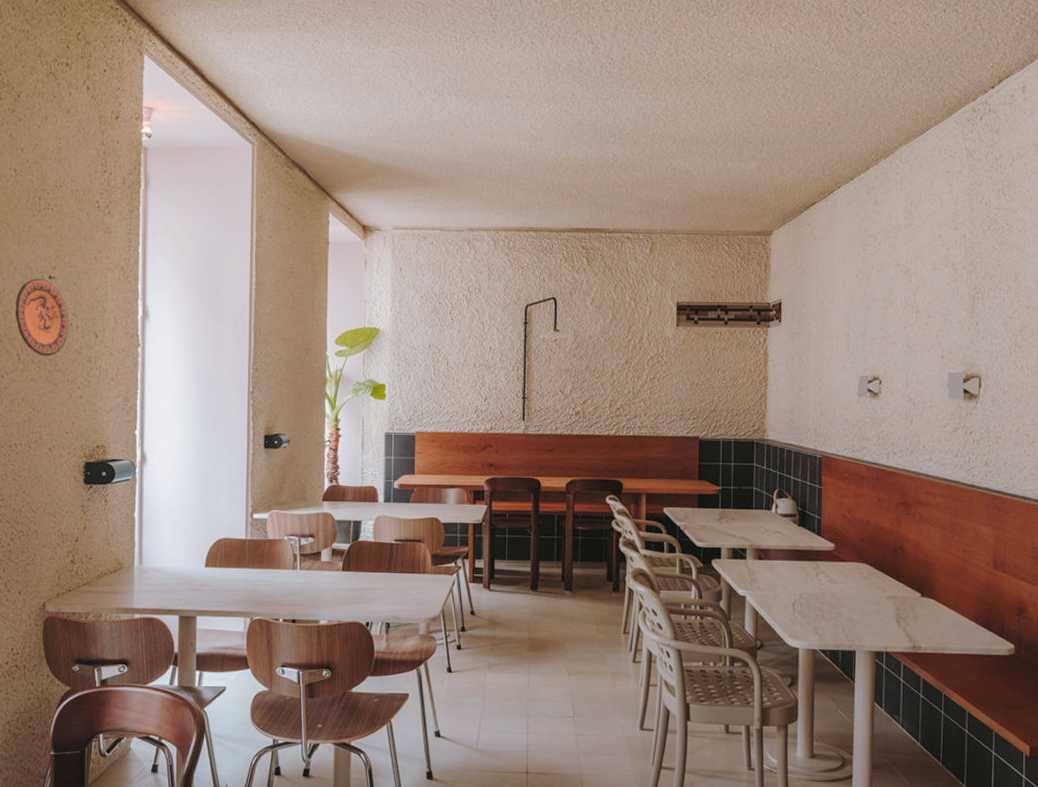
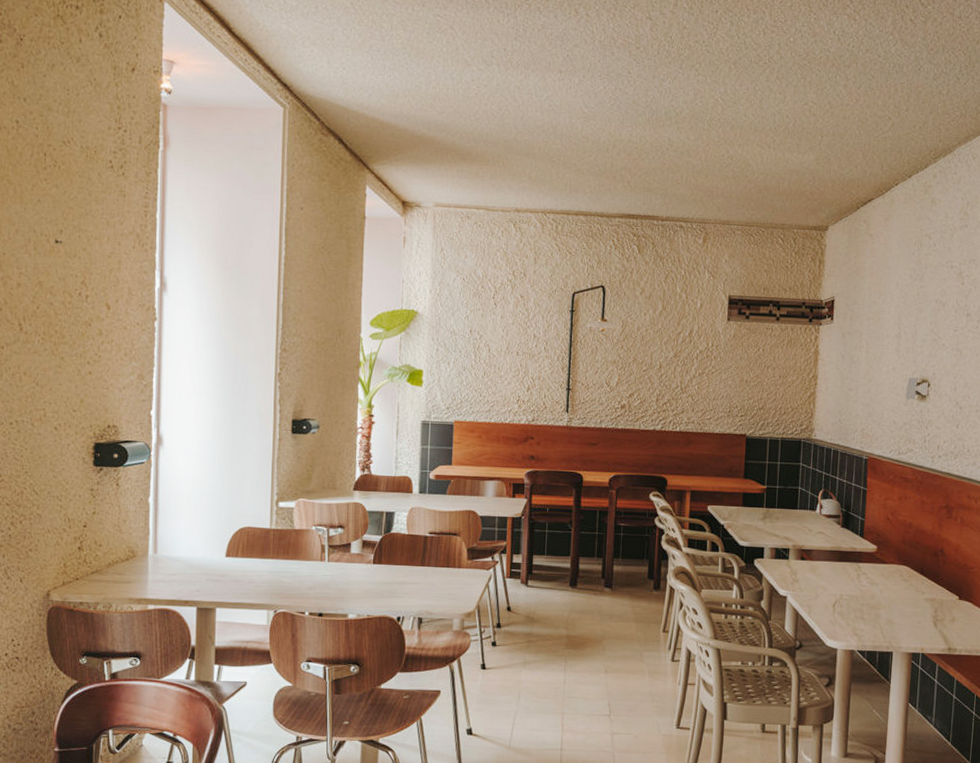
decorative plate: present [15,278,69,357] -> none [17,241,78,328]

